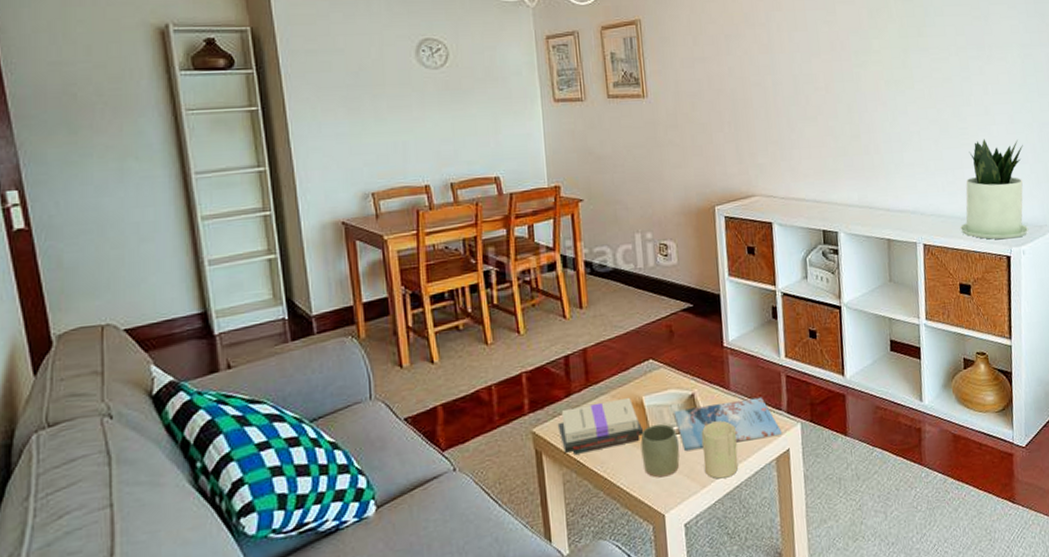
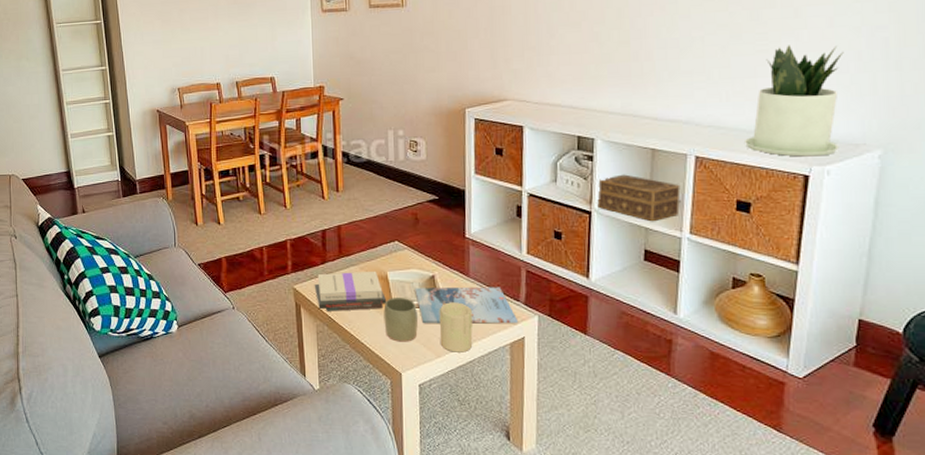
decorative box: none [844,266,915,311] -> present [597,174,681,221]

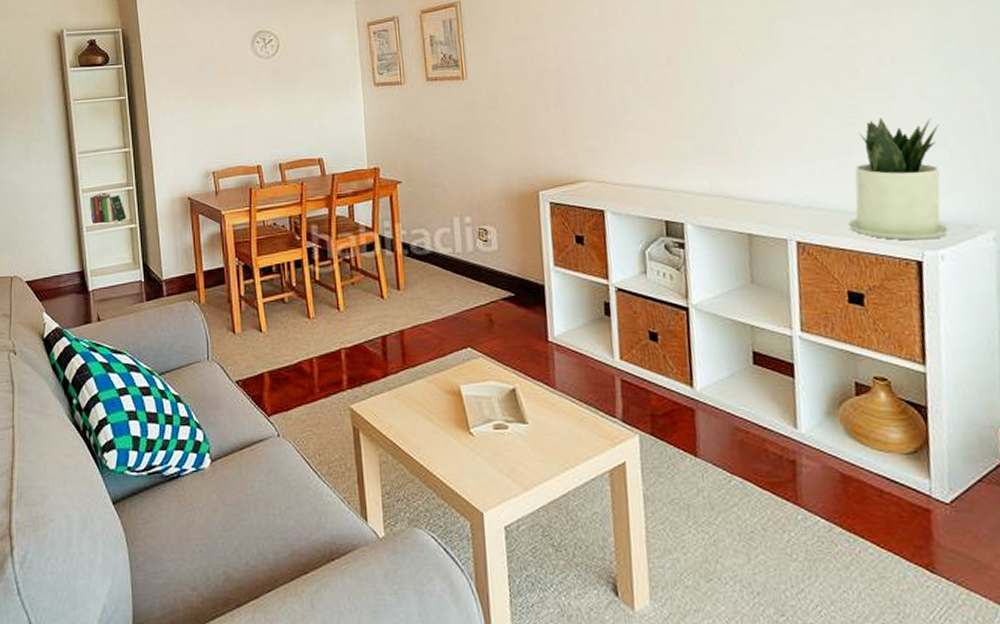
books: none [72,106,105,132] -> present [89,193,127,225]
books: present [314,271,387,311] -> none [374,384,462,436]
mug: present [383,297,419,342] -> none [458,415,500,473]
magazine: present [415,286,519,324] -> none [493,400,617,448]
candle: present [439,302,473,353] -> none [523,421,565,484]
decorative box: present [597,174,681,221] -> none [692,263,786,317]

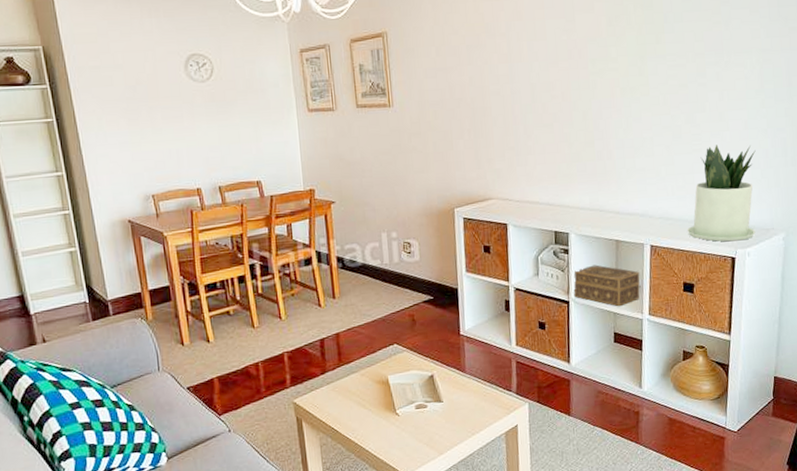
books: present [89,193,127,225] -> none [22,218,66,250]
decorative box: none [692,263,786,317] -> present [573,264,640,306]

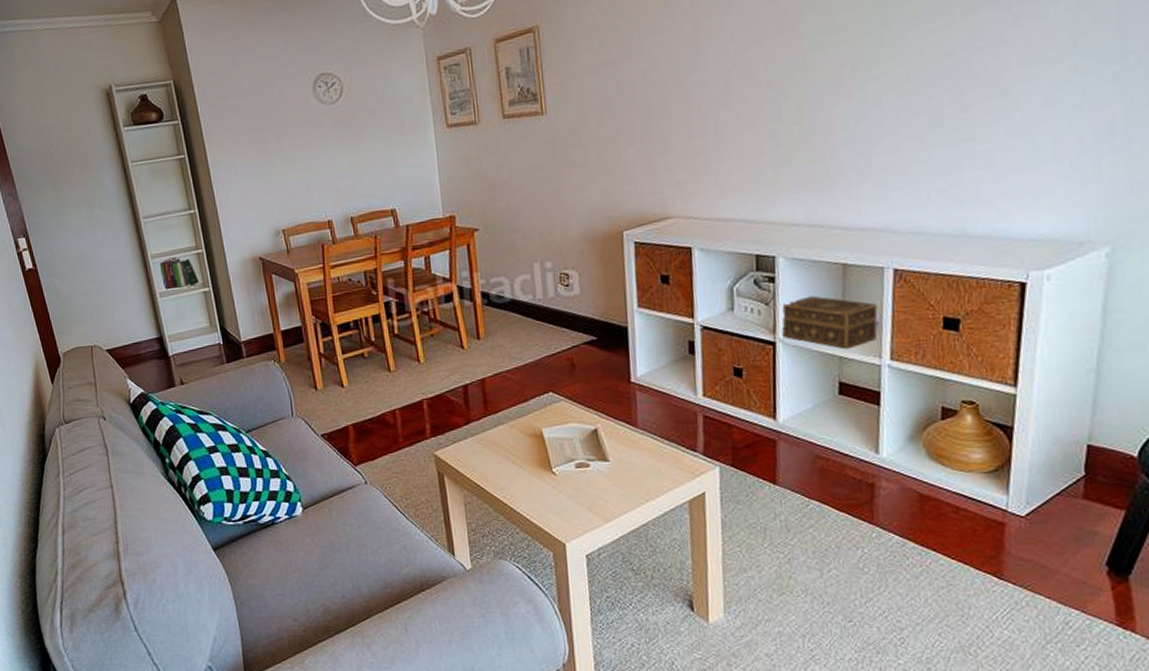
books: none [22,218,66,250] -> present [159,258,200,290]
planter: present [687,145,756,242] -> none [951,127,1063,262]

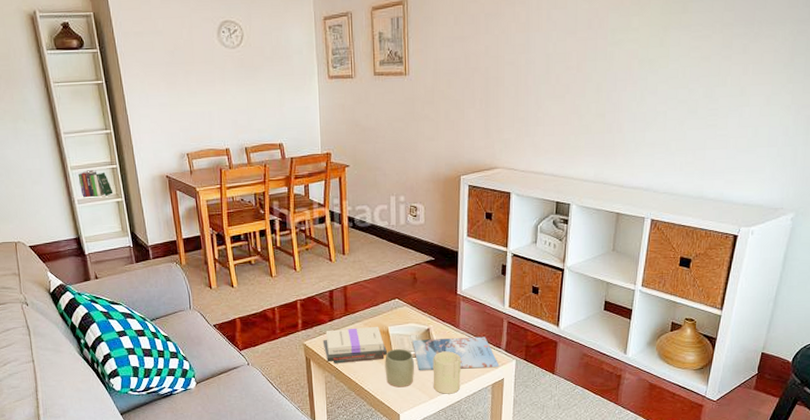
books: none [458,428,544,479] -> present [322,326,388,364]
mug: none [540,456,582,508] -> present [385,348,415,388]
magazine: none [575,436,697,484] -> present [412,336,499,370]
candle: none [604,458,646,516] -> present [432,351,461,394]
decorative box: present [782,295,878,348] -> none [569,236,637,276]

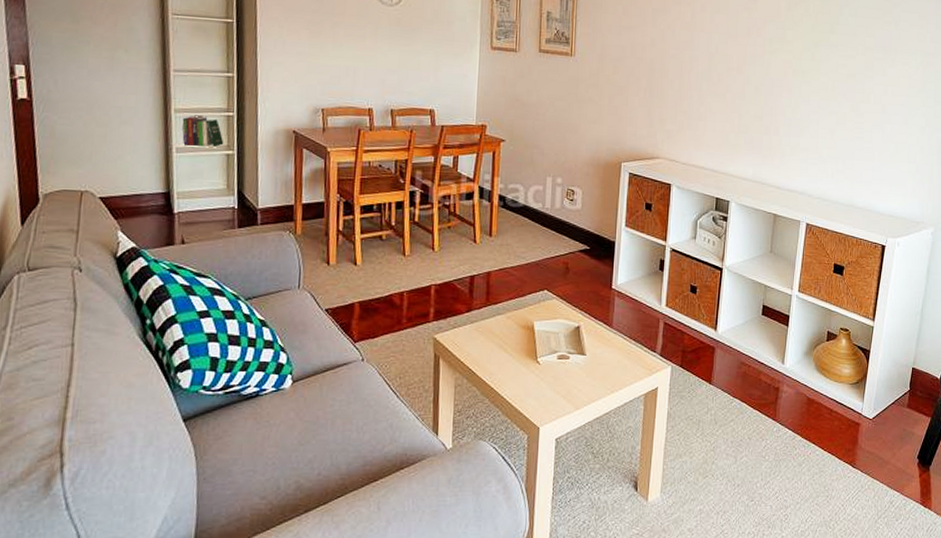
books: present [322,326,388,364] -> none [456,320,531,363]
mug: present [385,348,415,388] -> none [526,347,561,395]
magazine: present [412,336,499,370] -> none [560,338,654,375]
candle: present [432,351,461,394] -> none [579,353,612,404]

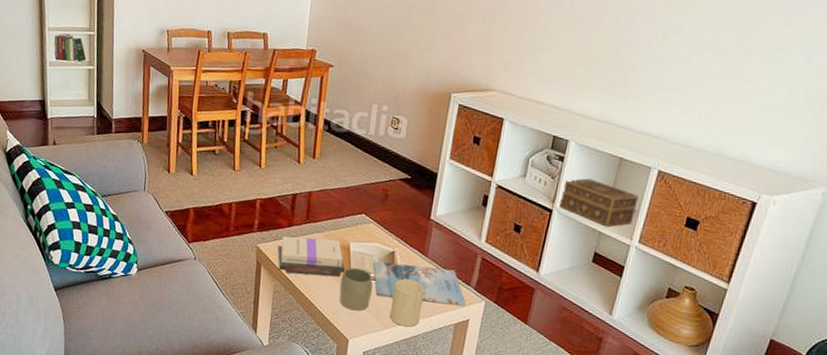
books: none [456,320,531,363] -> present [277,236,346,277]
mug: none [526,347,561,395] -> present [339,267,373,311]
magazine: none [560,338,654,375] -> present [373,261,466,306]
candle: none [579,353,612,404] -> present [389,278,425,327]
decorative box: none [728,235,794,279] -> present [559,178,639,227]

